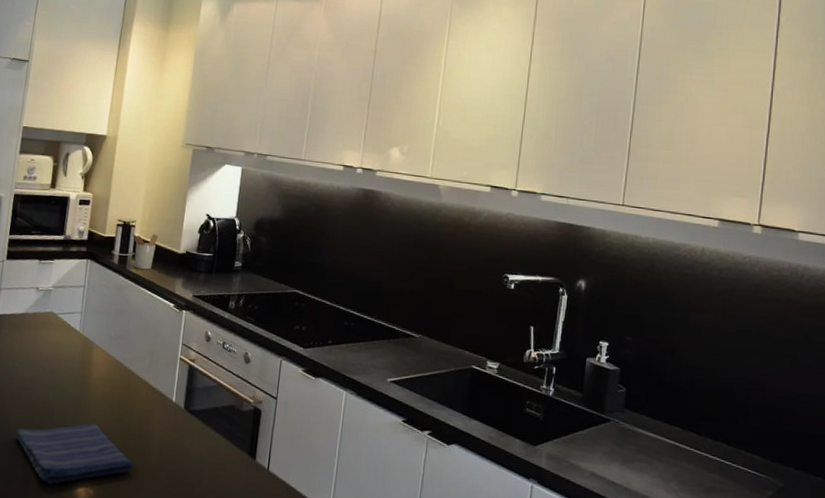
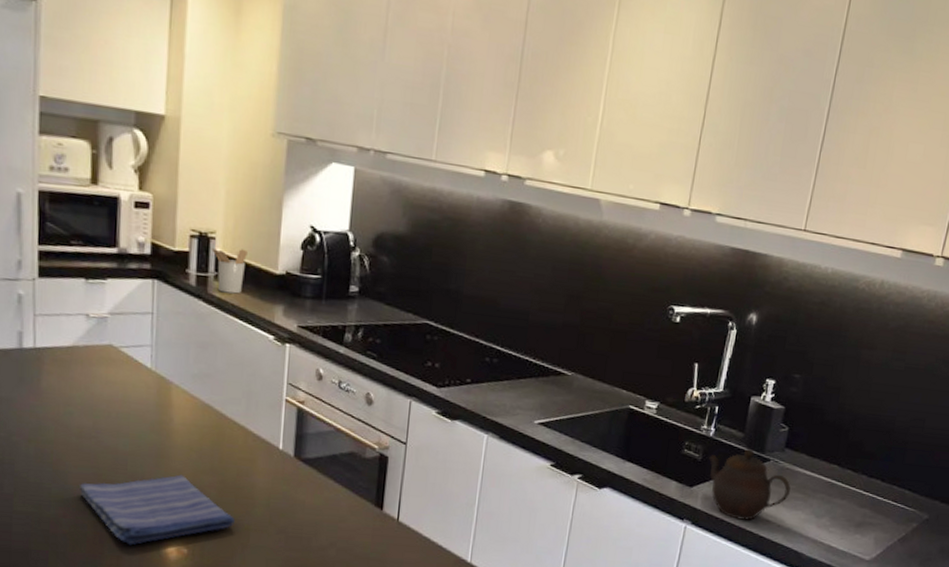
teapot: none [550,408,634,482] -> present [708,448,791,520]

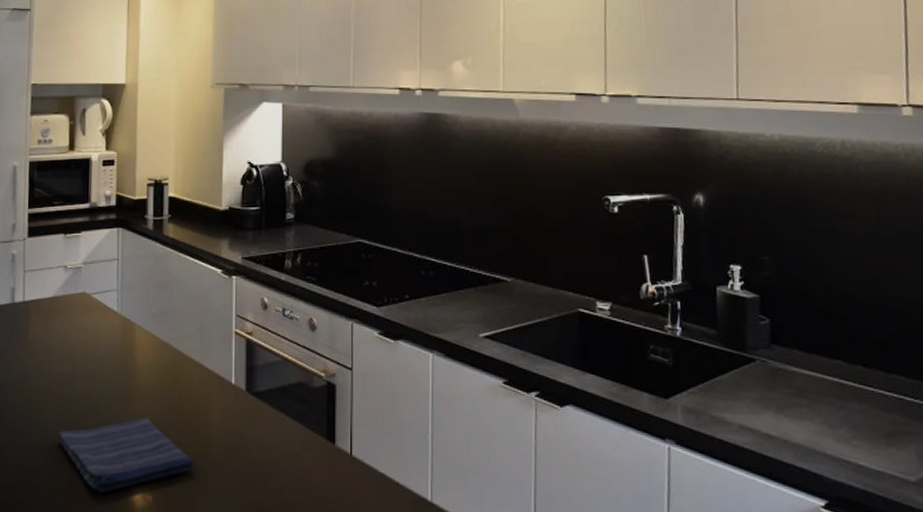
utensil holder: present [210,248,247,294] -> none [164,191,195,233]
teapot: present [708,448,791,520] -> none [681,347,790,436]

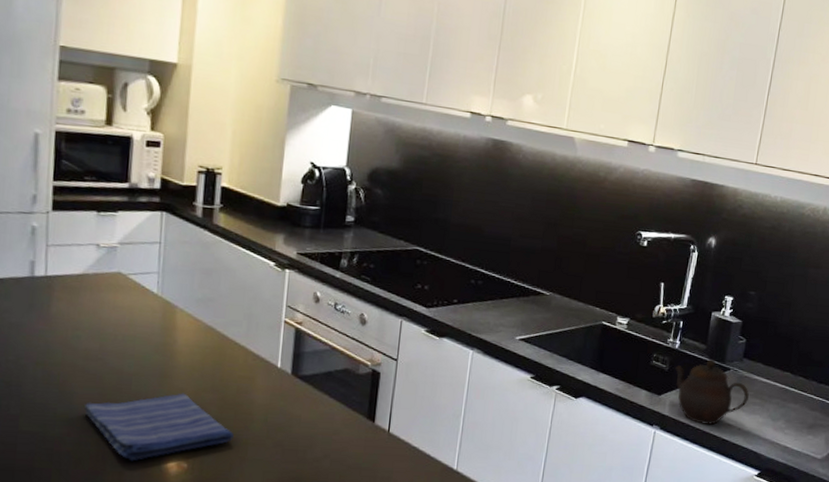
teapot: none [681,347,790,436] -> present [675,358,749,425]

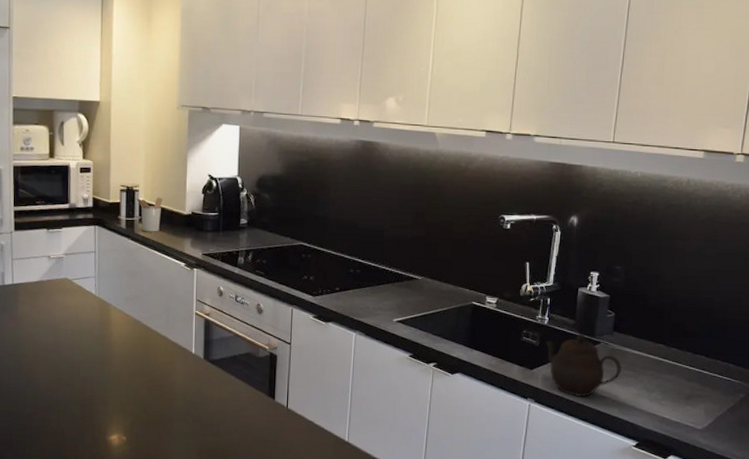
dish towel: present [84,393,234,461] -> none [47,377,161,435]
utensil holder: none [217,183,251,225] -> present [135,197,162,232]

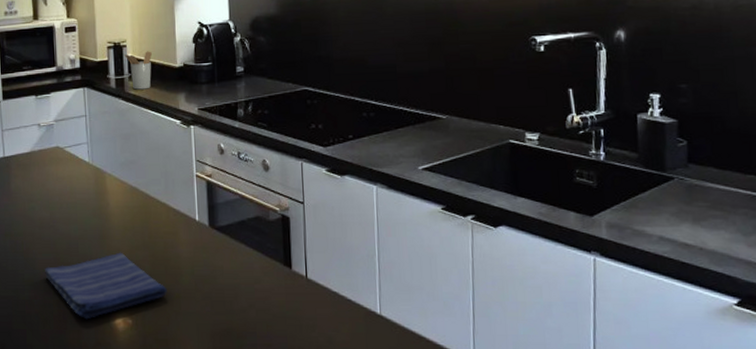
dish towel: none [47,377,161,435] -> present [45,252,167,320]
teapot: present [545,333,622,397] -> none [604,168,705,246]

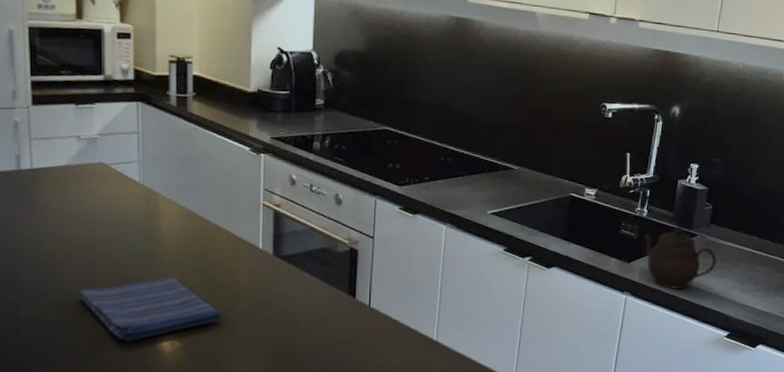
utensil holder: present [123,51,152,90] -> none [188,71,222,112]
teapot: none [604,168,705,246] -> present [643,225,717,289]

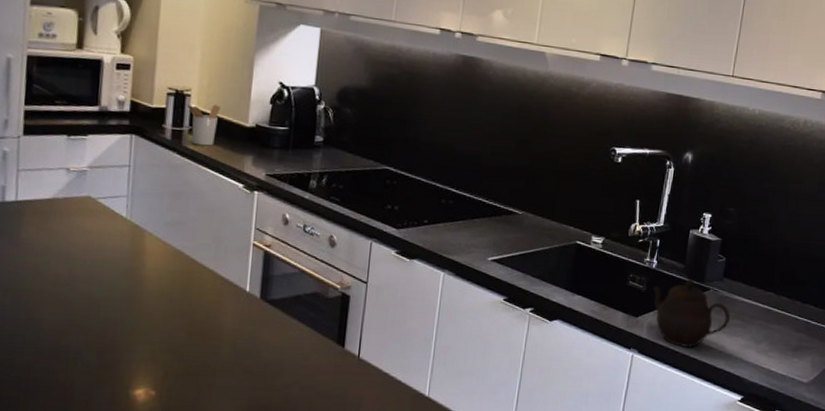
dish towel: present [79,276,222,342] -> none [53,318,202,389]
utensil holder: none [188,71,222,112] -> present [186,104,220,146]

